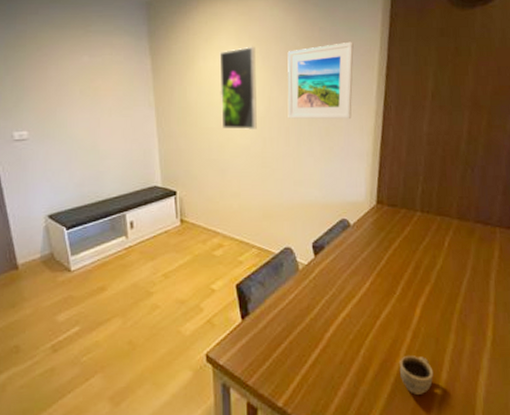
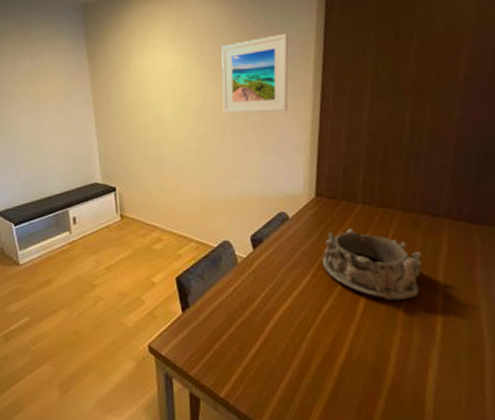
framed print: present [219,46,257,131] -> none [154,43,192,126]
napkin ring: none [382,236,476,307] -> present [322,228,423,301]
cup: present [399,356,434,396] -> none [343,350,380,390]

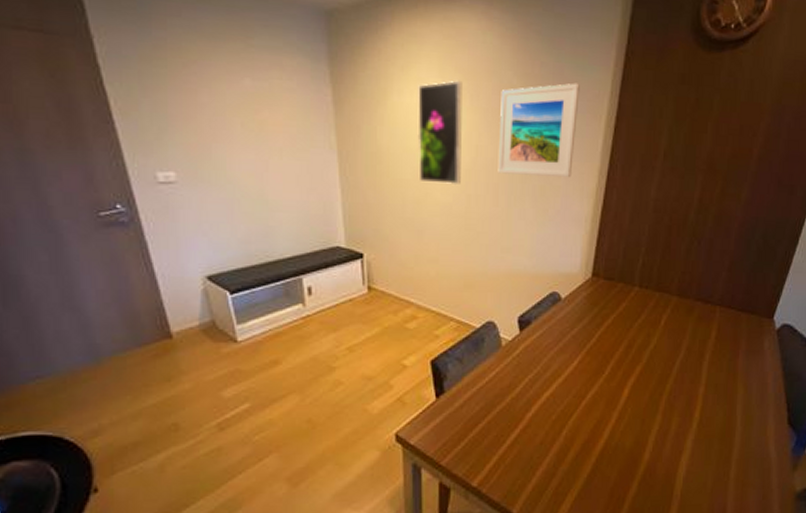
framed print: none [154,43,192,126] -> present [417,80,462,186]
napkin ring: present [322,228,423,301] -> none [592,312,691,388]

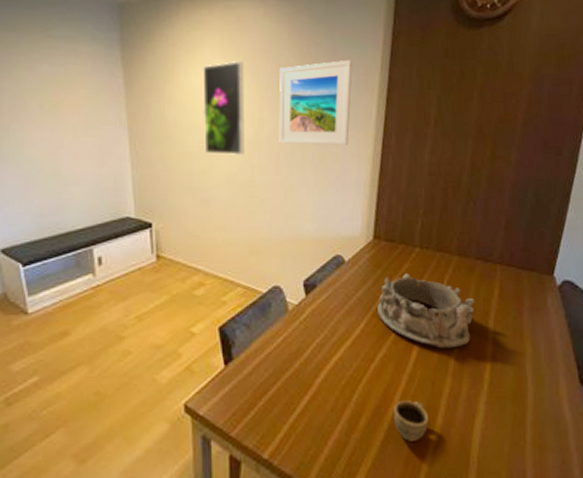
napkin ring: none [592,312,691,388] -> present [377,273,475,349]
cup: none [601,436,636,476] -> present [393,400,429,443]

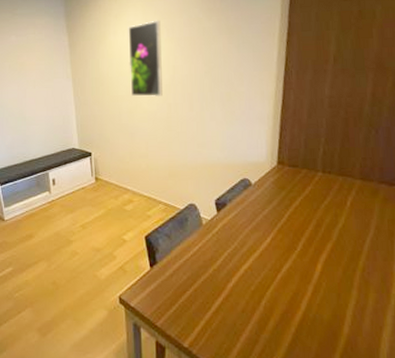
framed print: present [279,59,352,145] -> none [190,10,255,86]
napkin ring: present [377,273,475,349] -> none [283,195,380,264]
cup: present [393,400,429,443] -> none [300,309,335,347]

